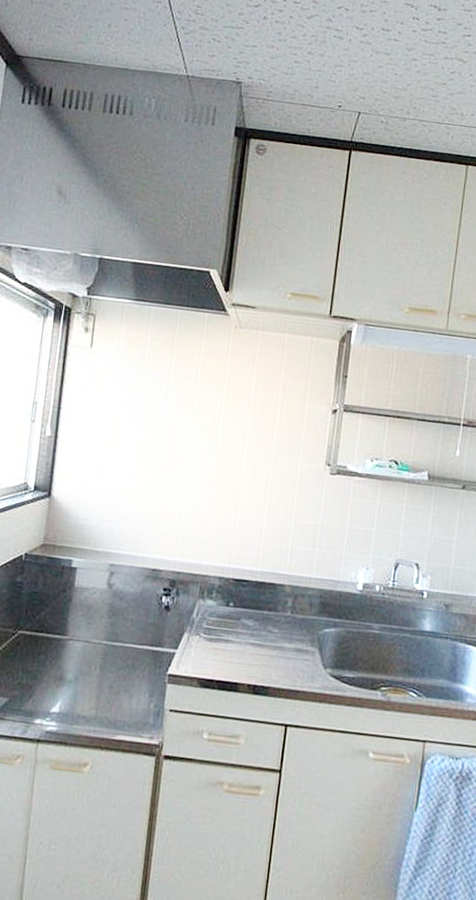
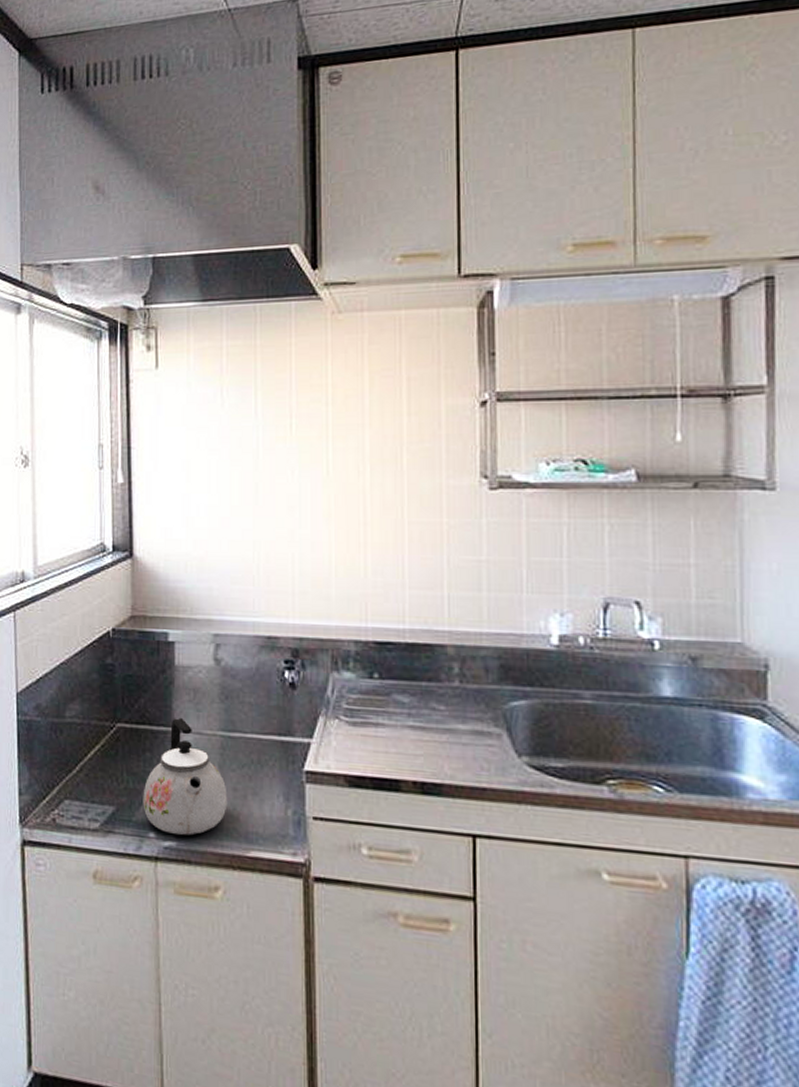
kettle: none [32,628,105,723] -> present [143,717,227,835]

